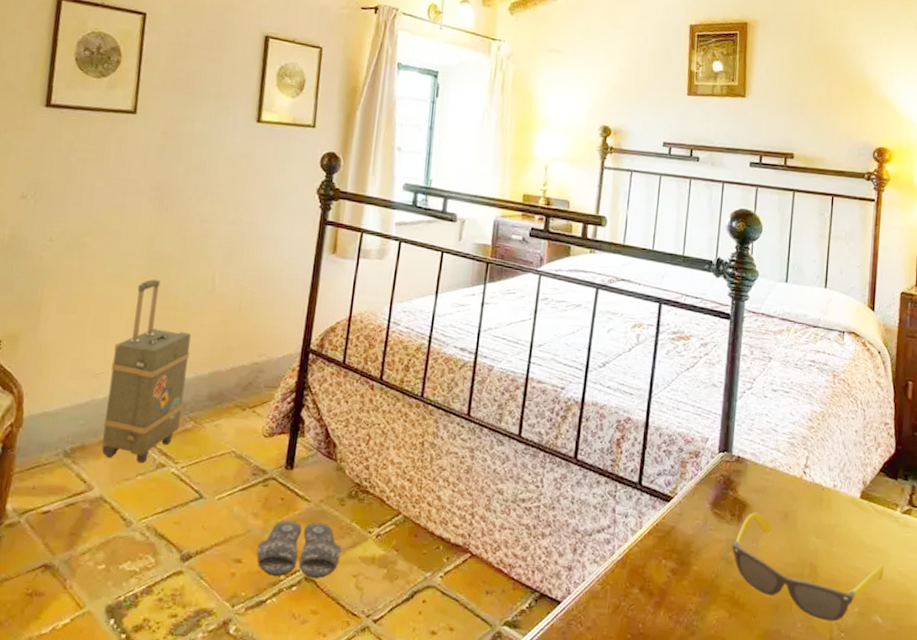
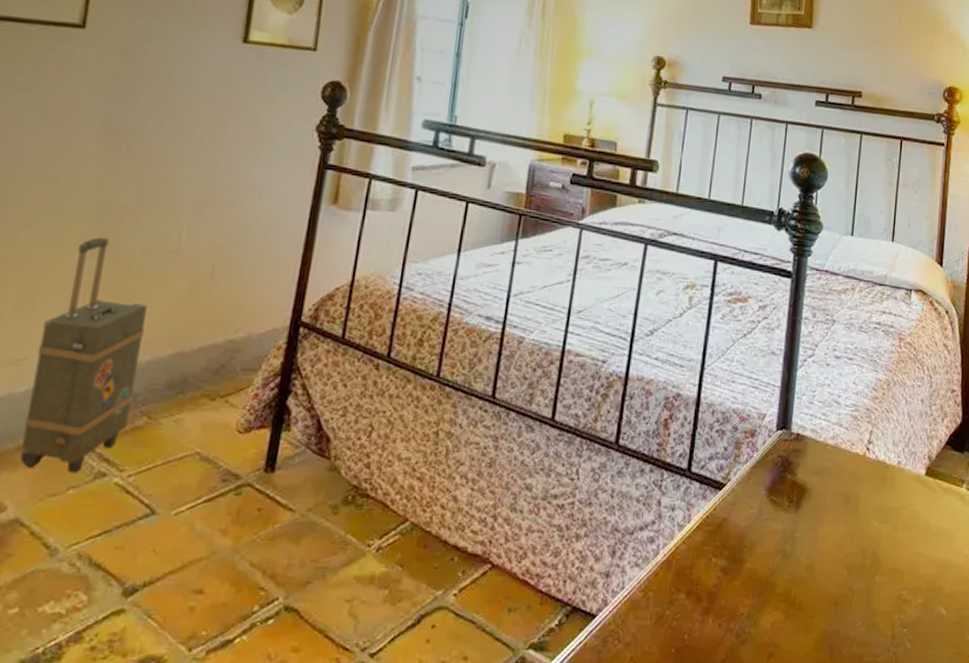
slippers: present [257,521,342,578] -> none [223,537,334,607]
sunglasses: present [732,512,885,622] -> none [789,497,950,617]

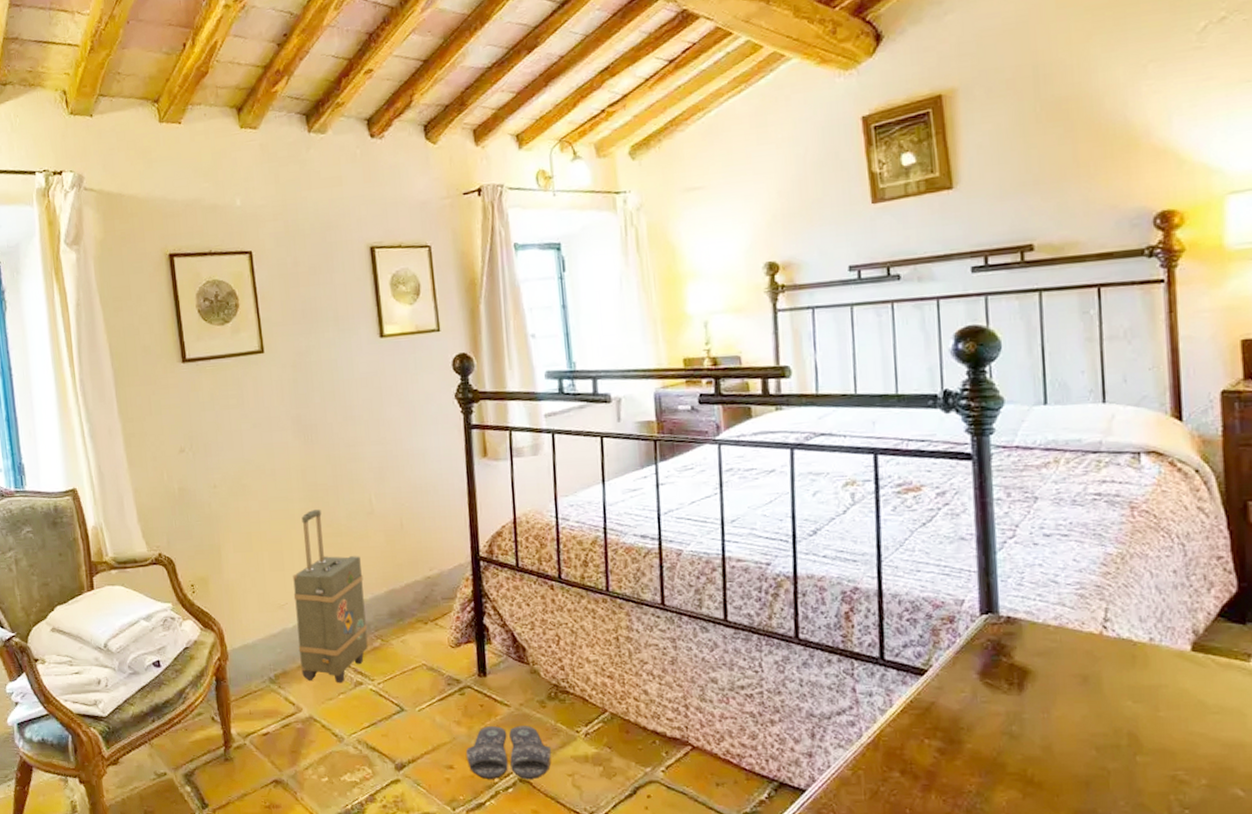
slippers: none [223,537,334,607] -> present [466,726,552,779]

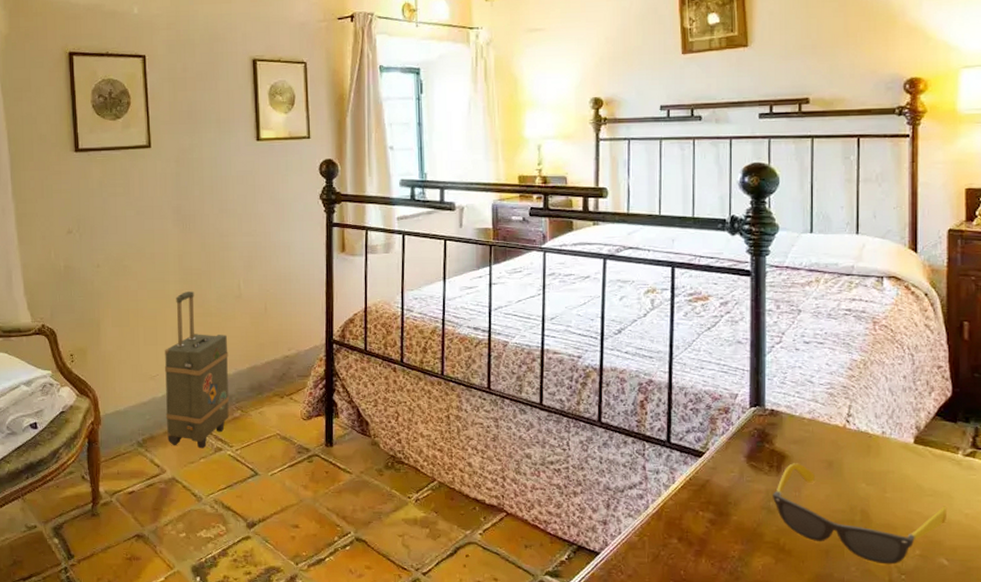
slippers: present [466,726,552,779] -> none [311,491,386,538]
sunglasses: none [1015,679,1240,797] -> present [773,463,948,565]

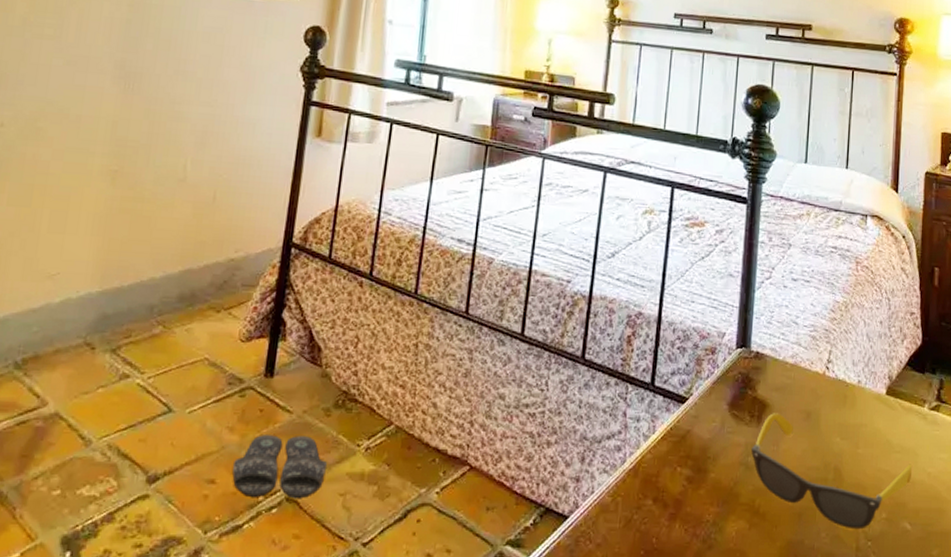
suitcase: present [164,292,230,449] -> none [57,168,159,375]
slippers: none [311,491,386,538] -> present [232,435,328,498]

